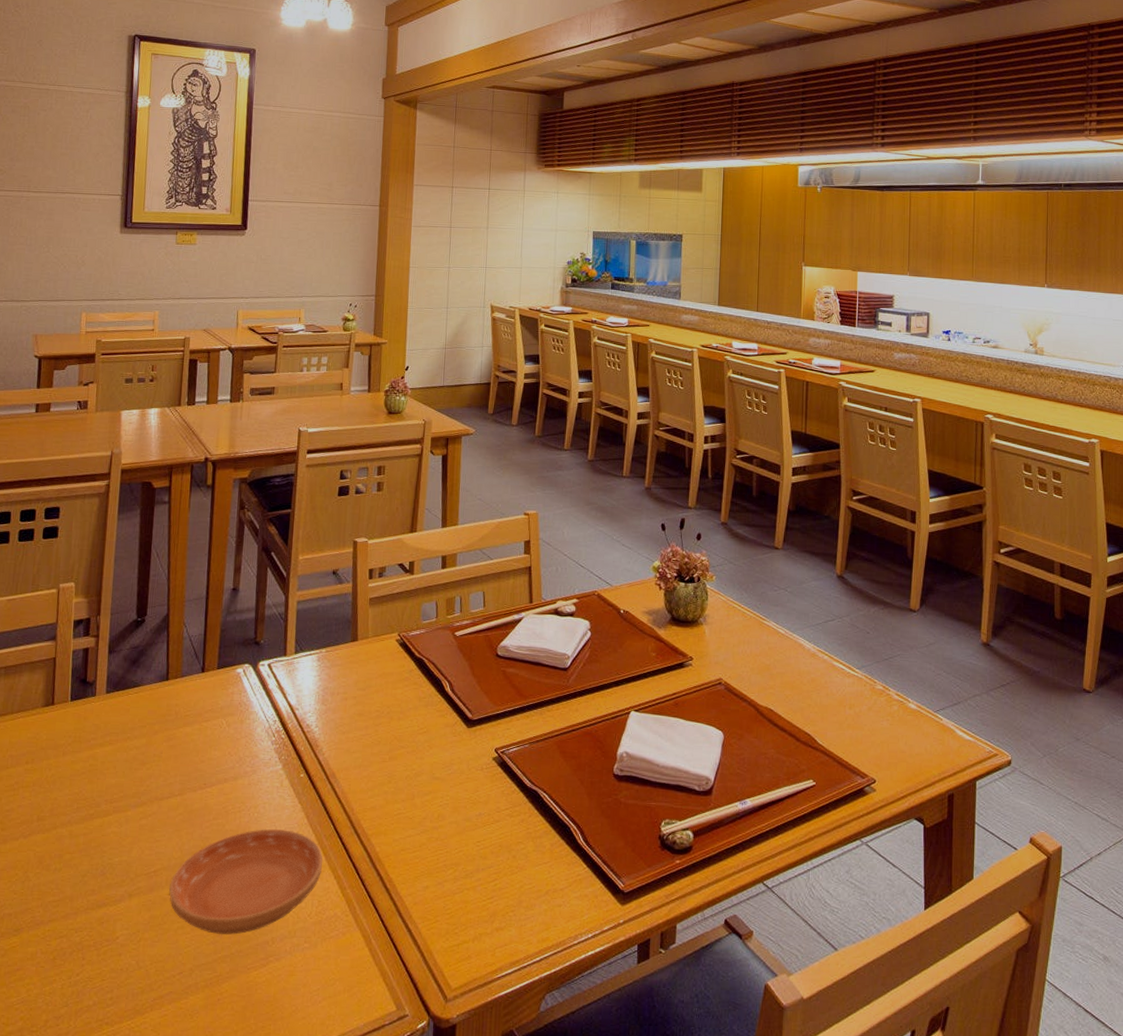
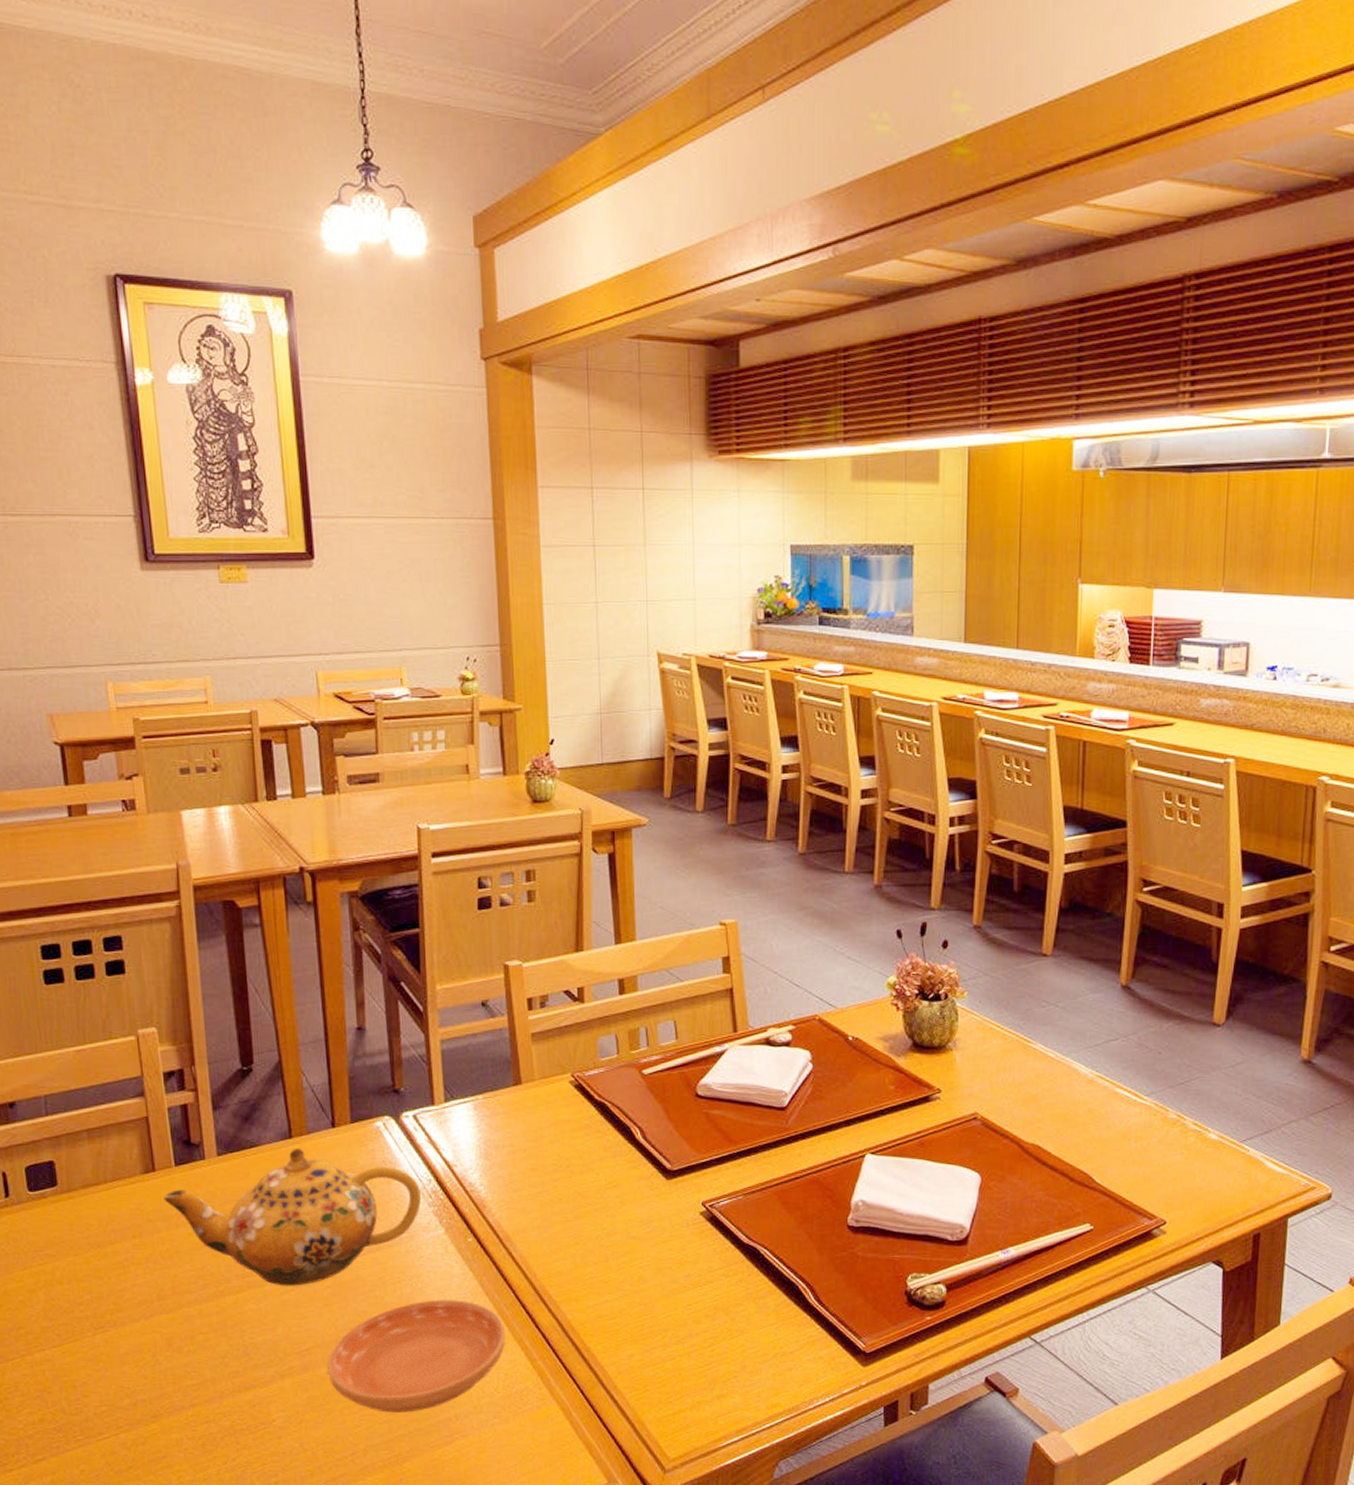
teapot: none [56,689,267,812] -> present [163,1149,422,1286]

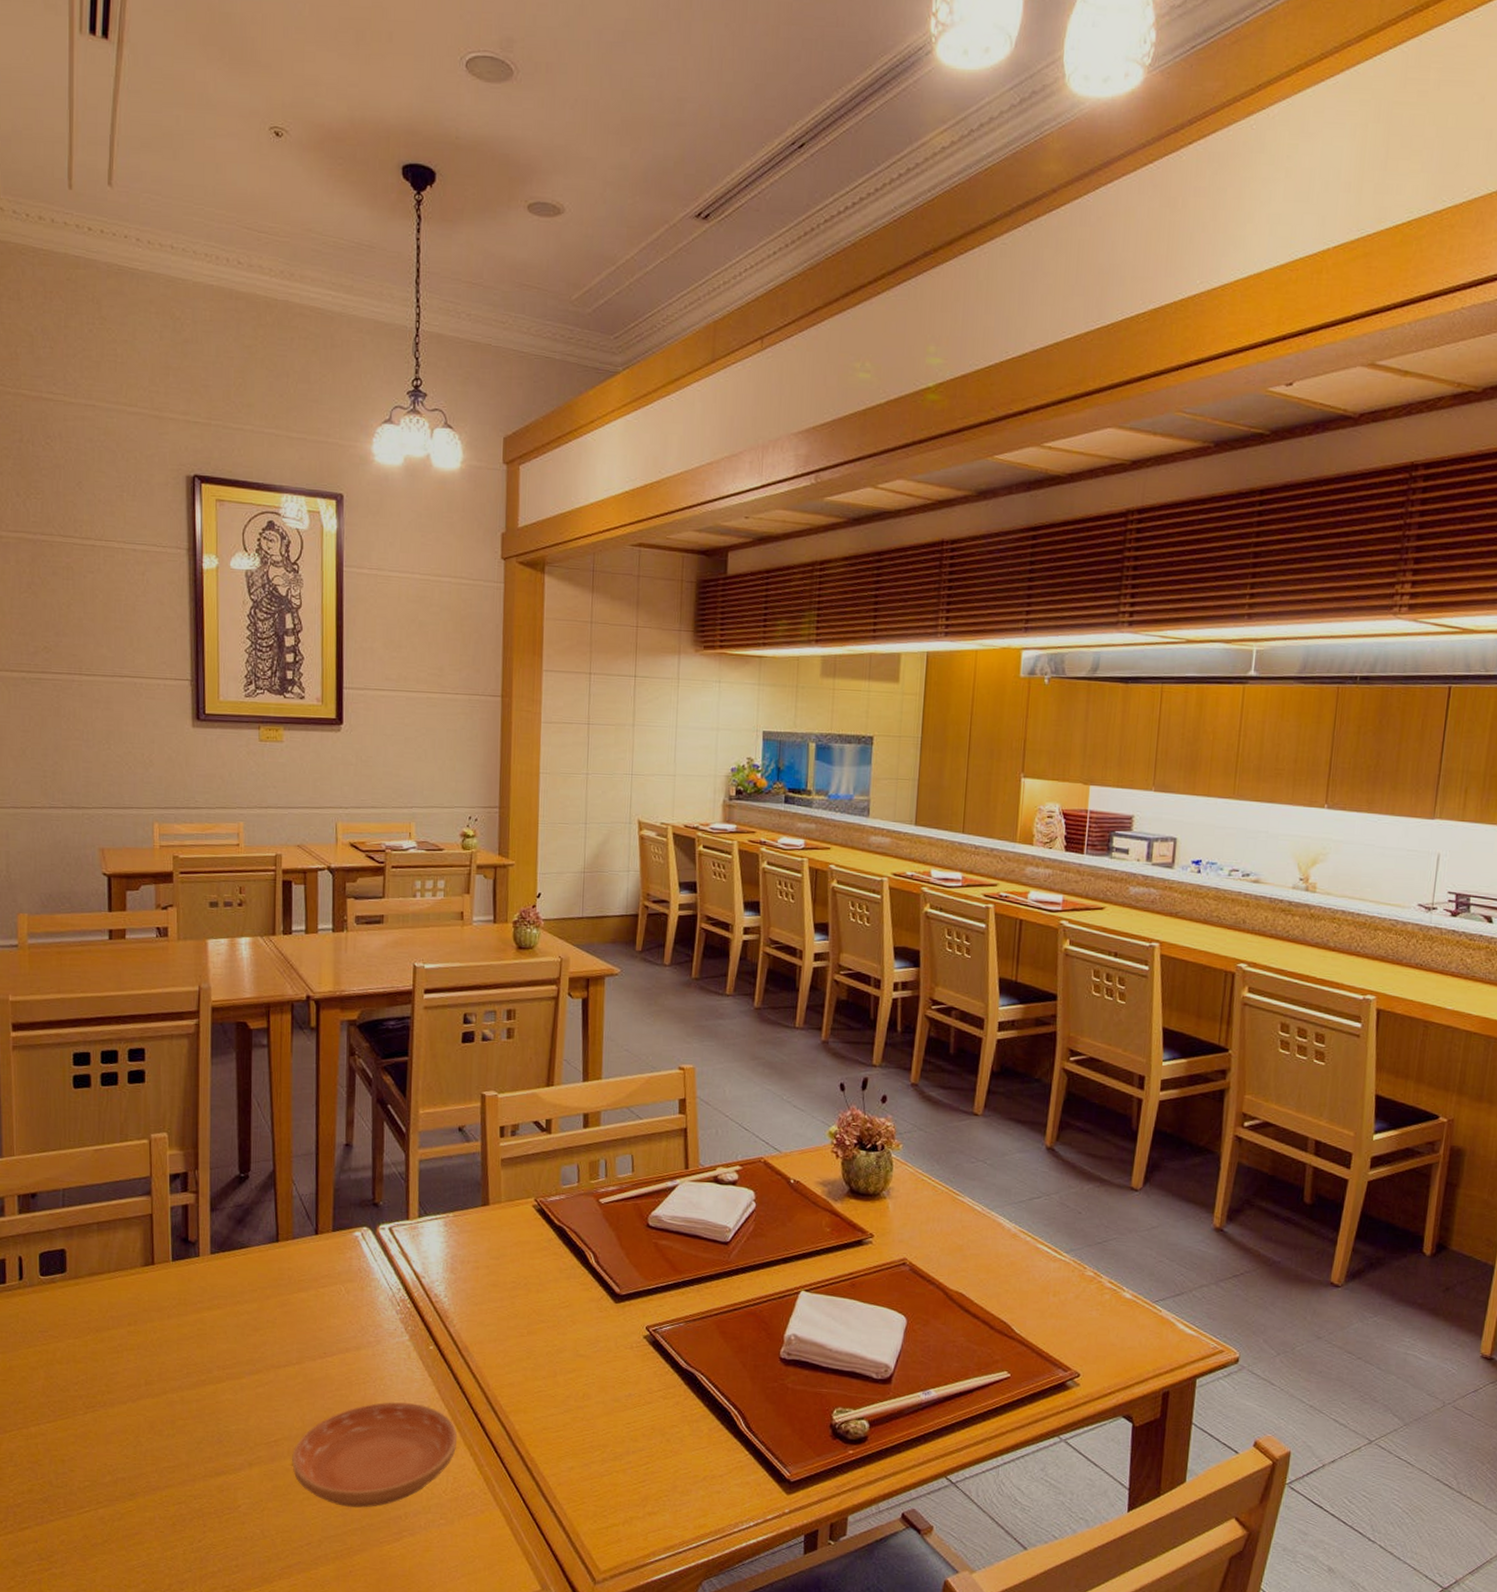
teapot: present [163,1149,422,1286] -> none [159,1252,391,1380]

